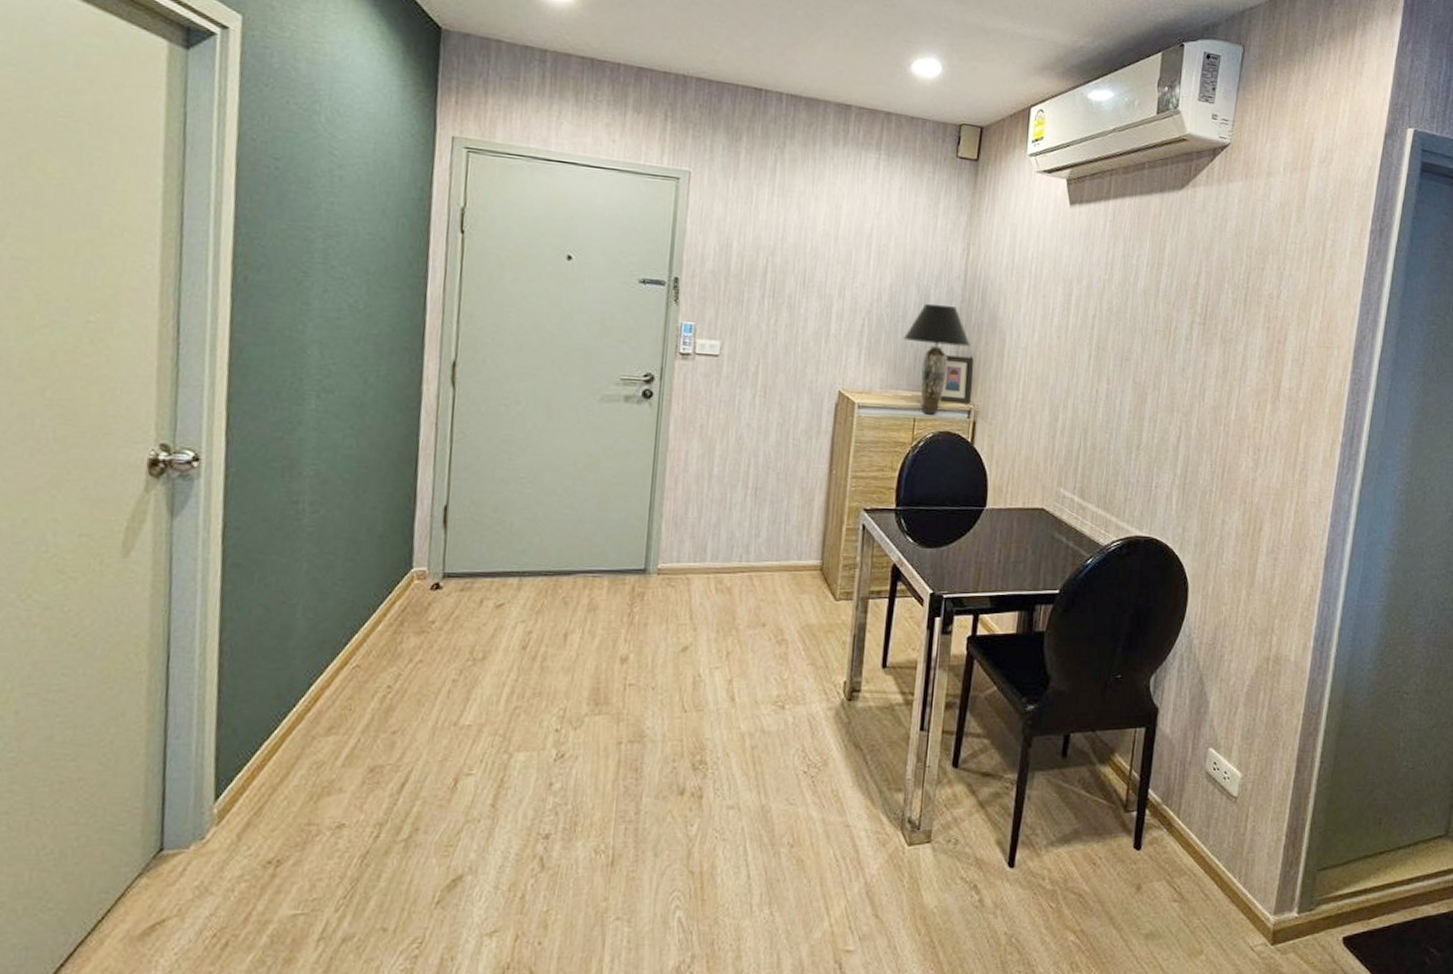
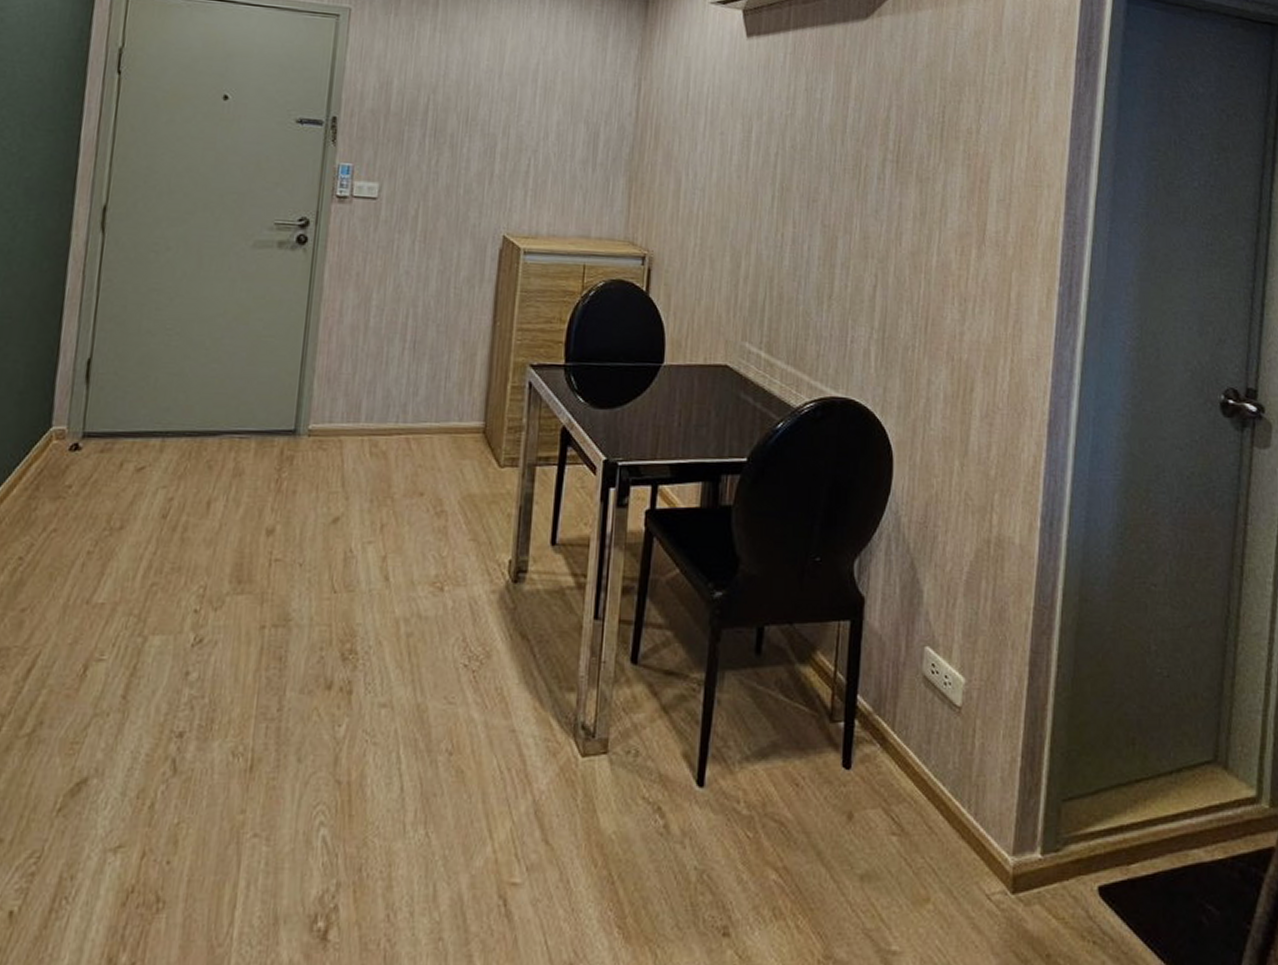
table lamp: present [903,303,970,415] -> none [571,141,644,262]
picture frame: present [939,355,974,404] -> none [611,197,647,250]

